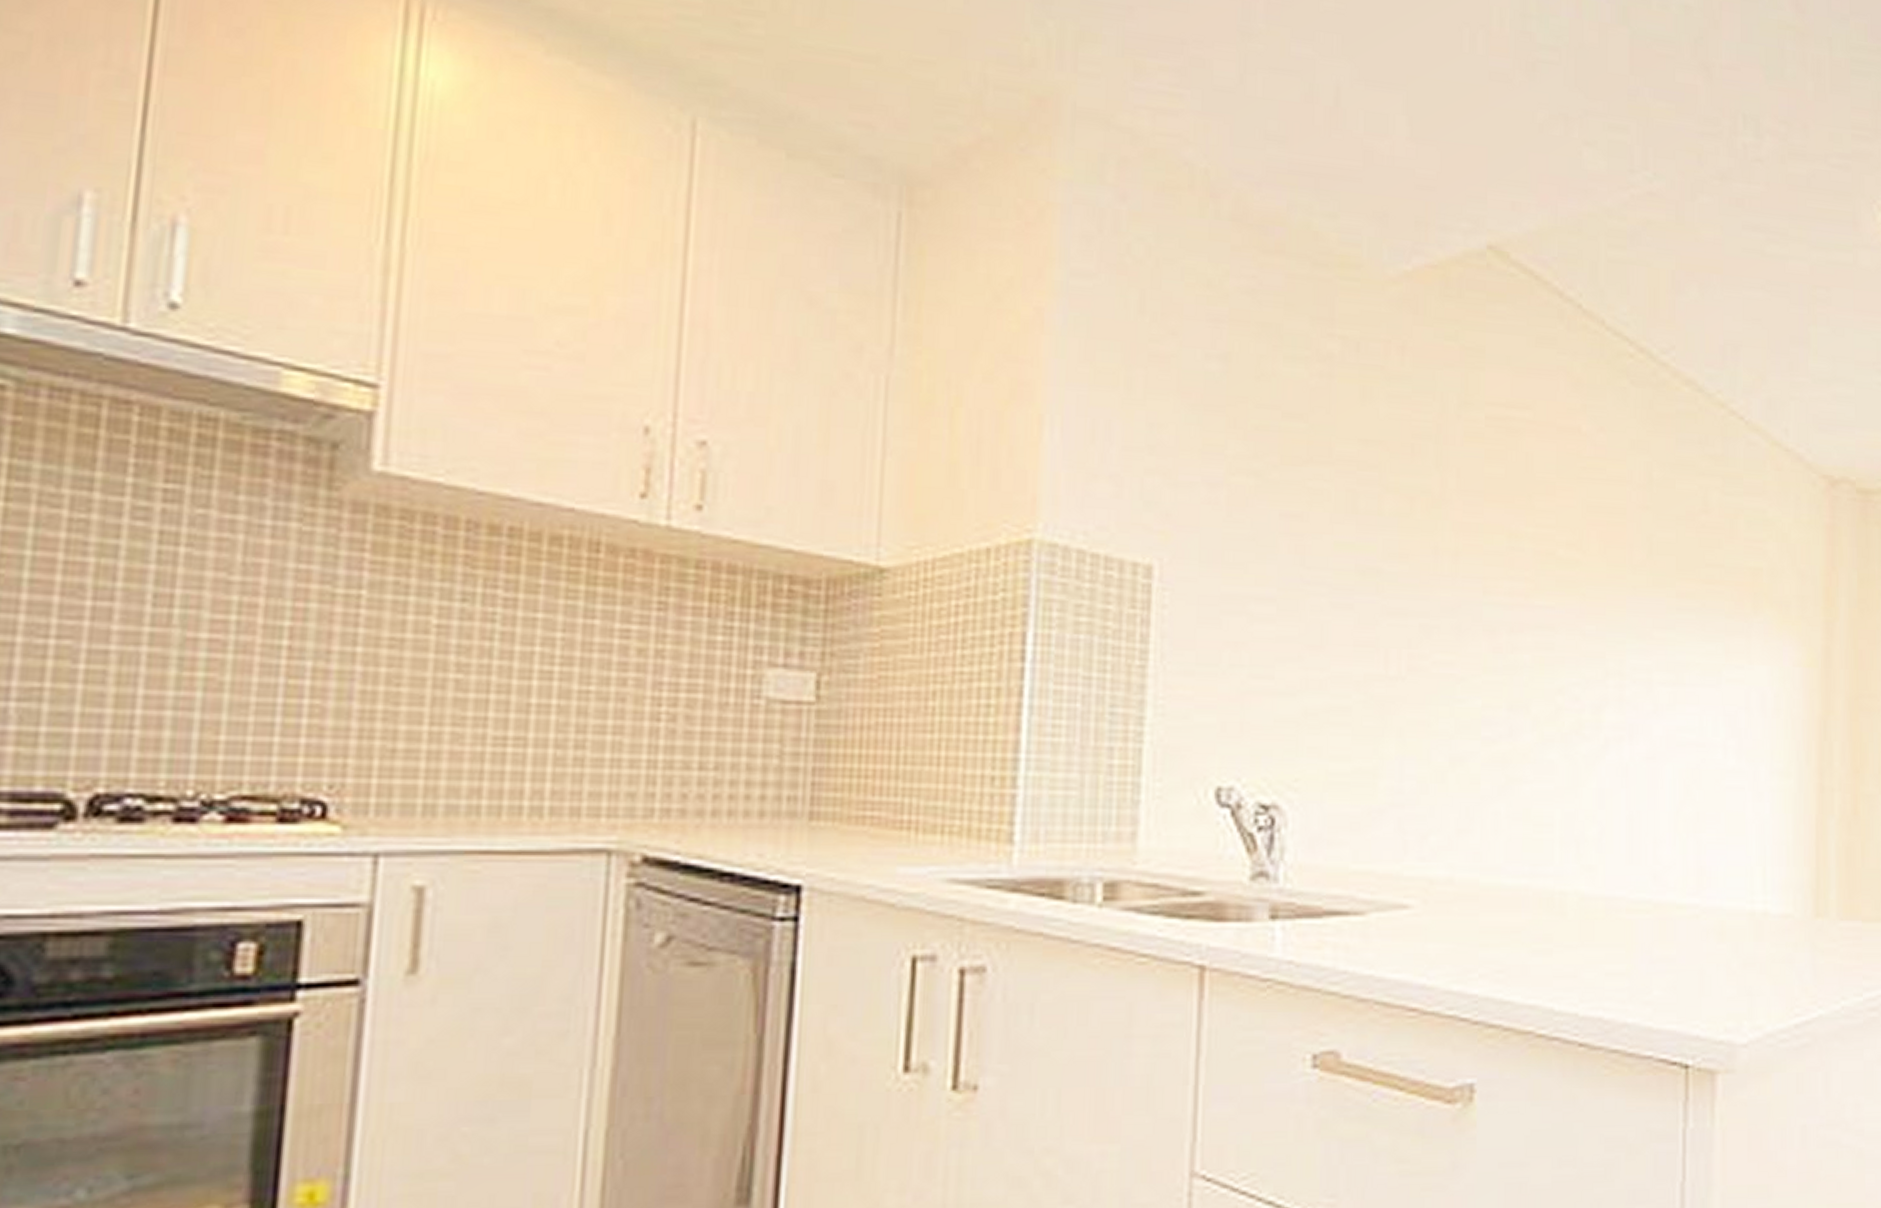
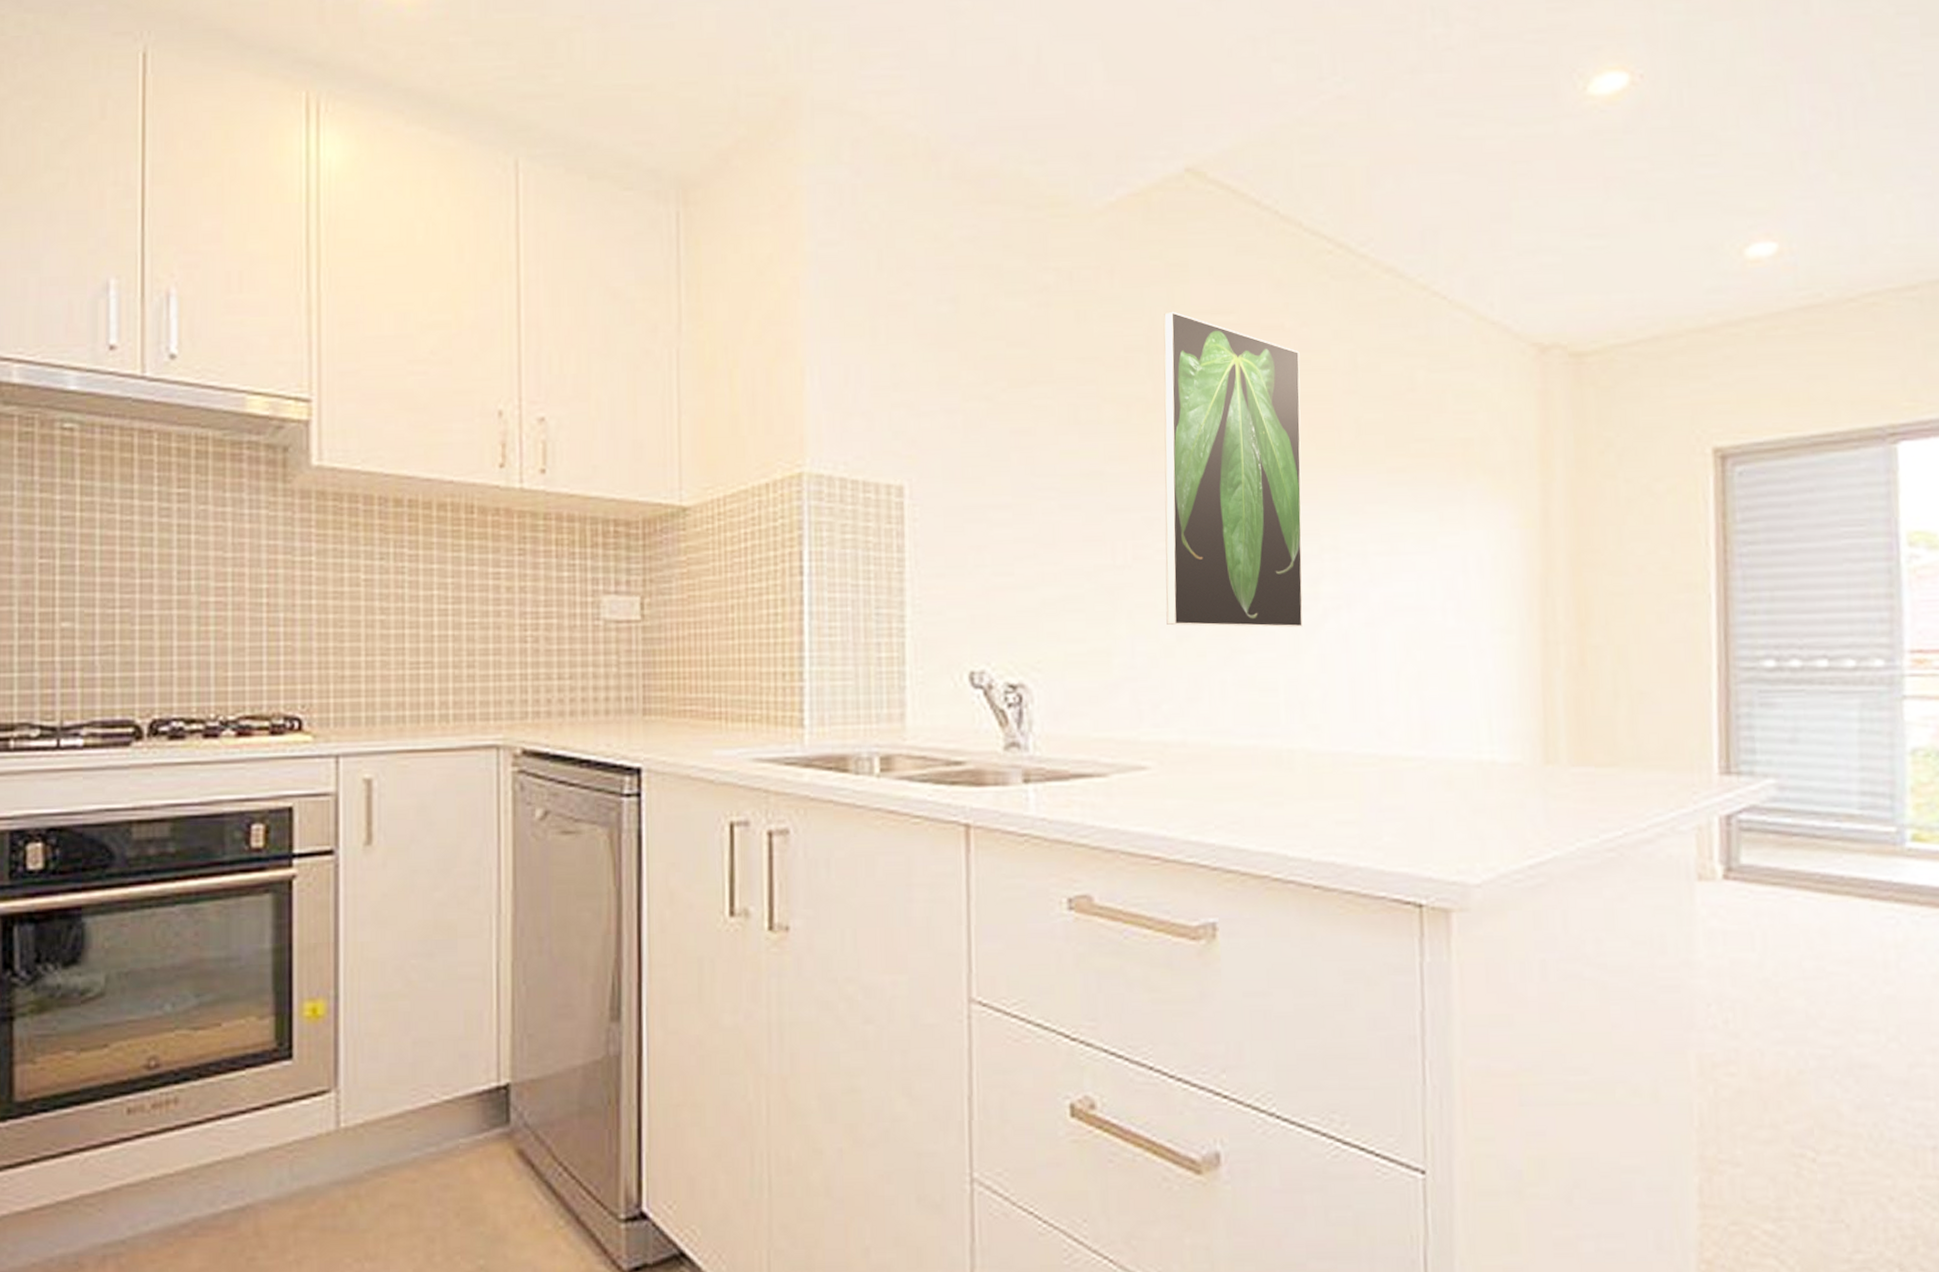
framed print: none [1440,399,1595,757] -> present [1163,311,1303,628]

